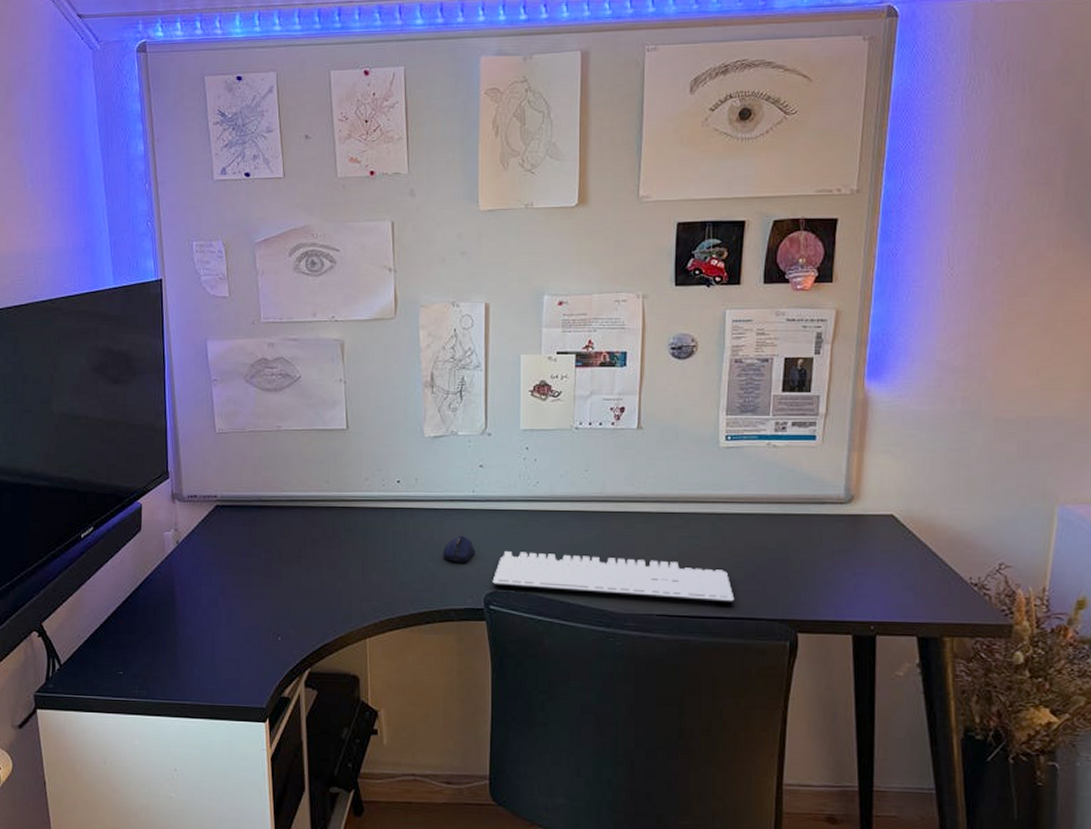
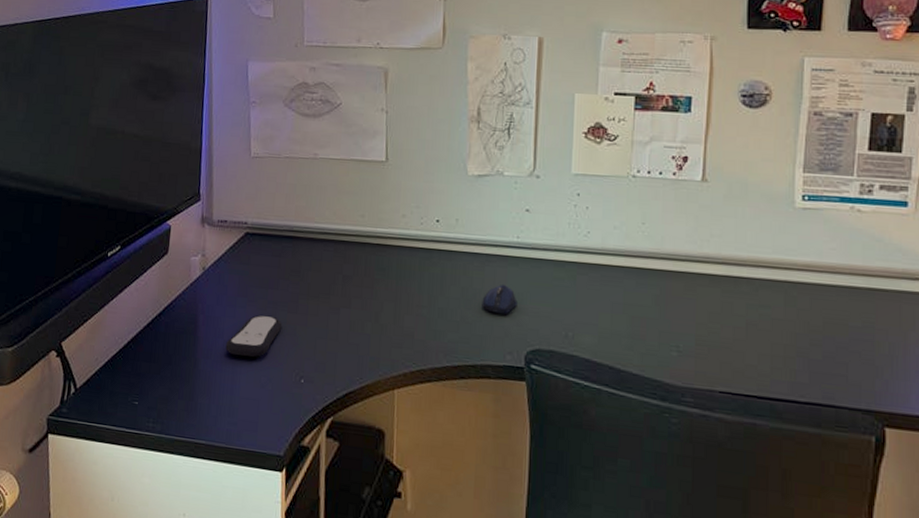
remote control: none [204,581,257,621] -> present [225,315,283,357]
keyboard: present [492,551,735,603] -> none [534,306,811,386]

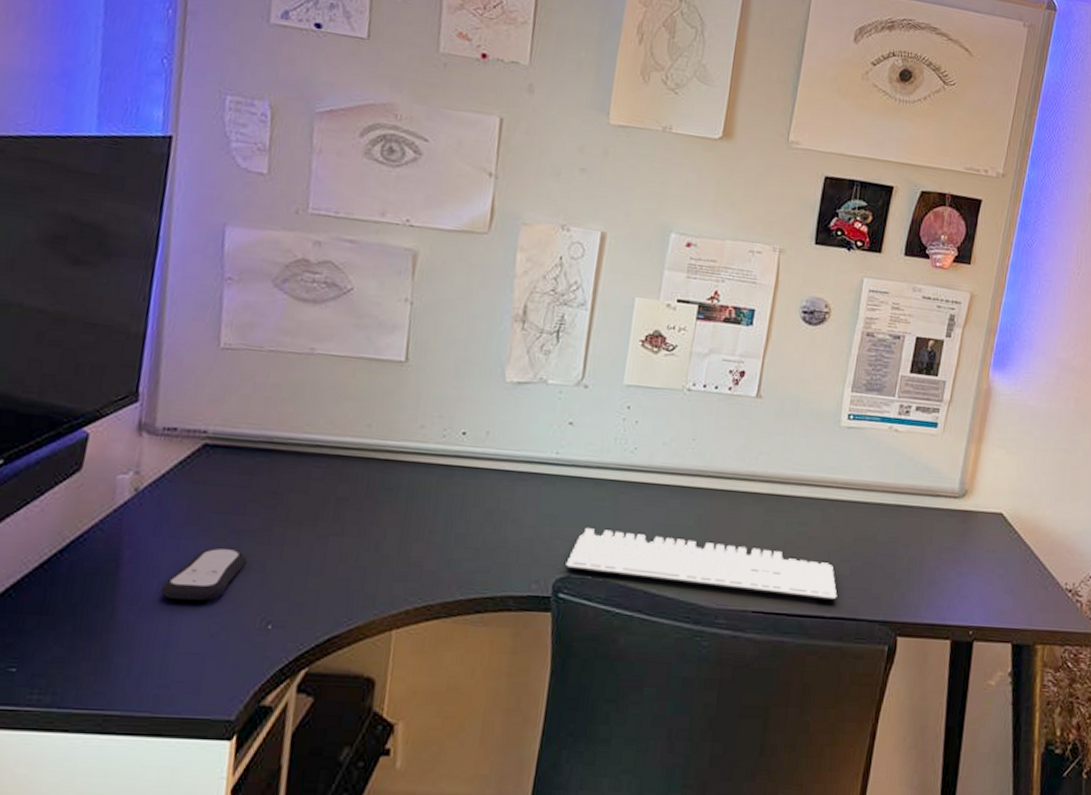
computer mouse: present [482,284,517,314] -> none [508,505,550,539]
keyboard: none [534,306,811,386] -> present [565,528,837,601]

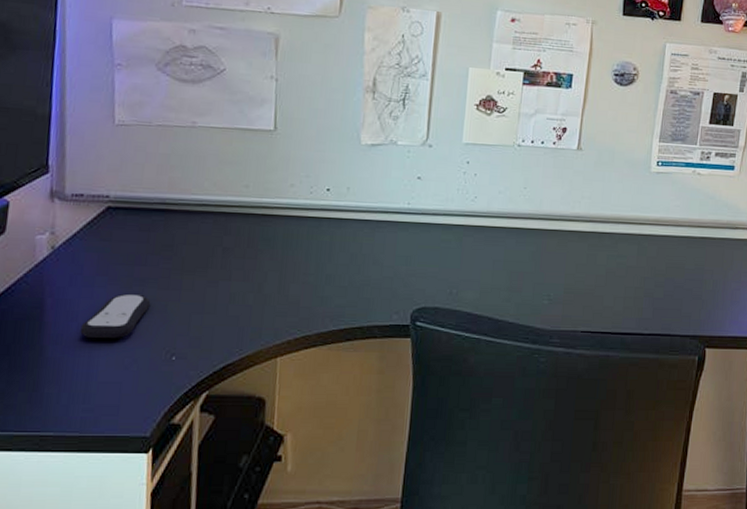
keyboard: present [565,528,837,601] -> none [421,266,653,320]

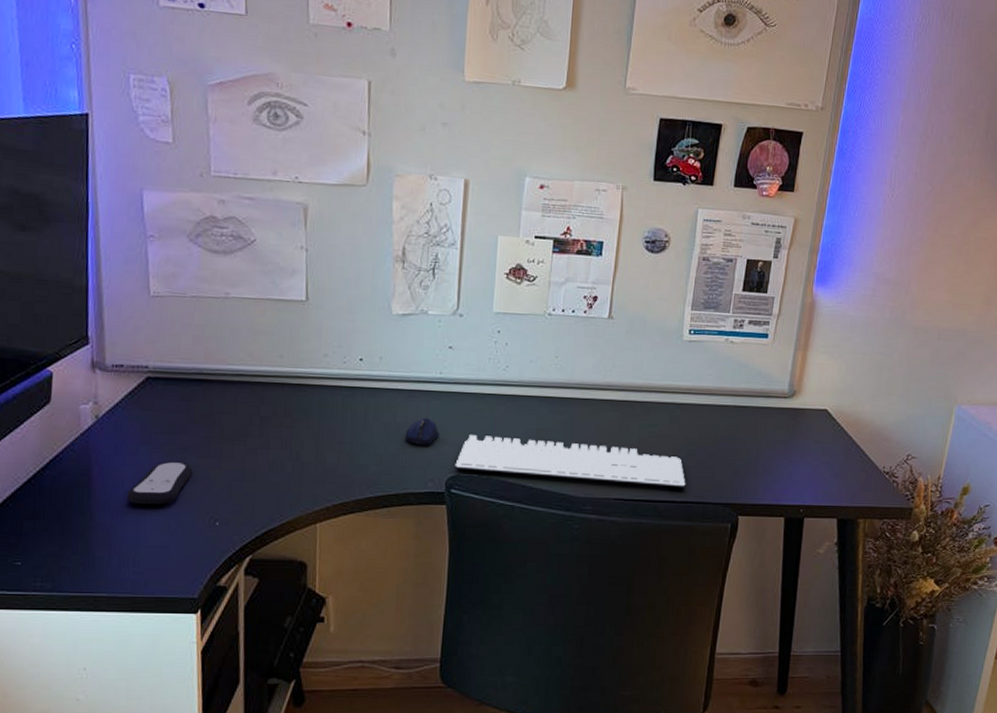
computer mouse: none [370,248,406,277] -> present [405,417,439,445]
keyboard: none [421,266,653,320] -> present [455,435,686,488]

